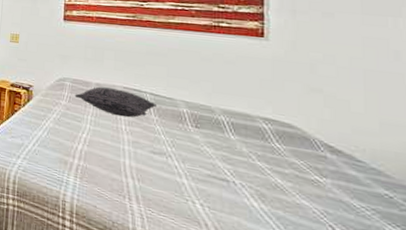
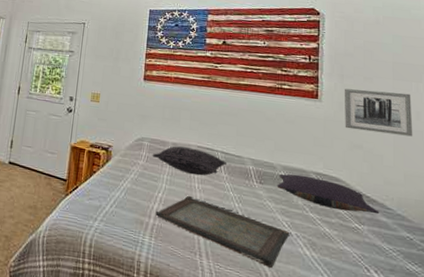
serving tray: none [80,138,233,219] -> present [155,196,290,269]
pillow: none [216,118,347,167] -> present [277,174,380,215]
wall art: none [298,25,391,80] -> present [345,88,413,137]

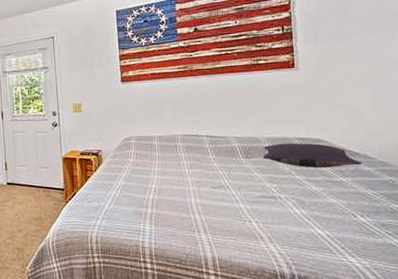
pillow: present [152,146,226,176] -> none [140,138,212,162]
serving tray: present [155,196,290,269] -> none [152,182,280,231]
wall art: present [345,88,413,137] -> none [320,45,391,91]

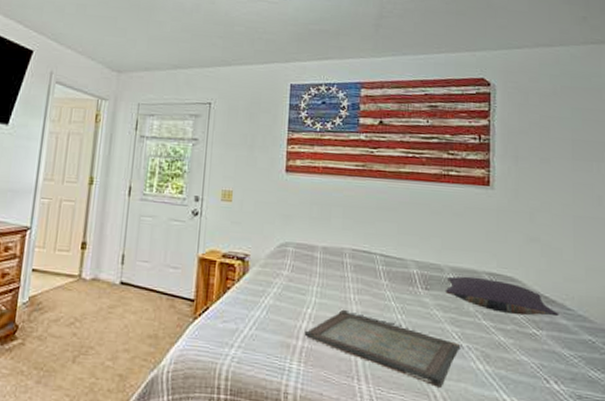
serving tray: none [152,182,280,231] -> present [304,310,461,389]

